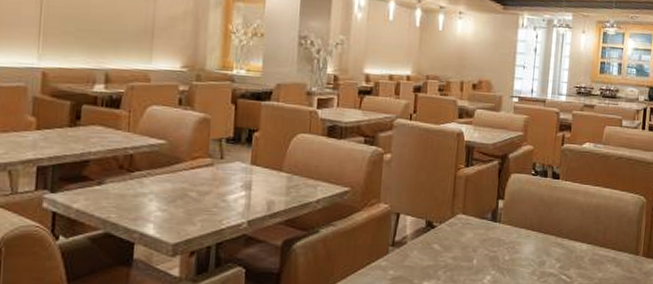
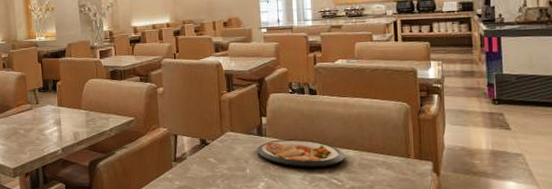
dish: none [488,227,578,261] -> present [257,139,345,168]

